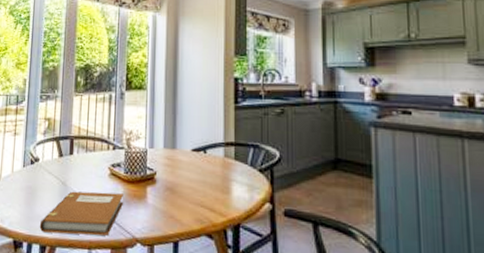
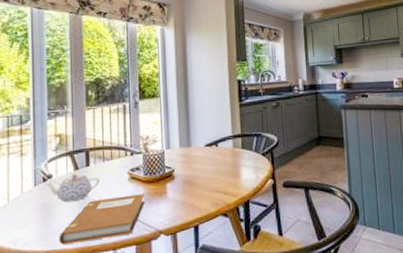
teapot: none [32,161,81,190] -> present [44,174,100,203]

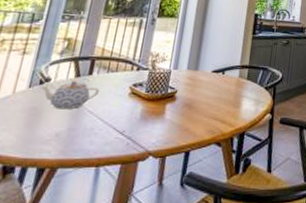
notebook: present [58,194,144,245] -> none [39,110,142,154]

